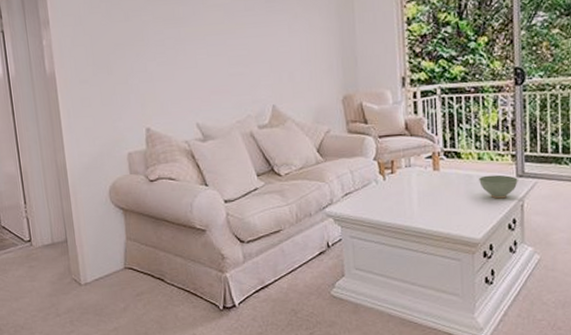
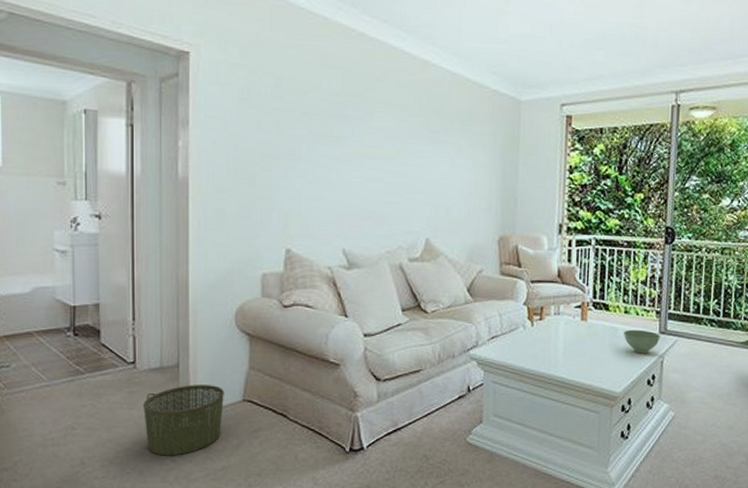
basket: none [42,256,110,321] -> present [143,385,224,456]

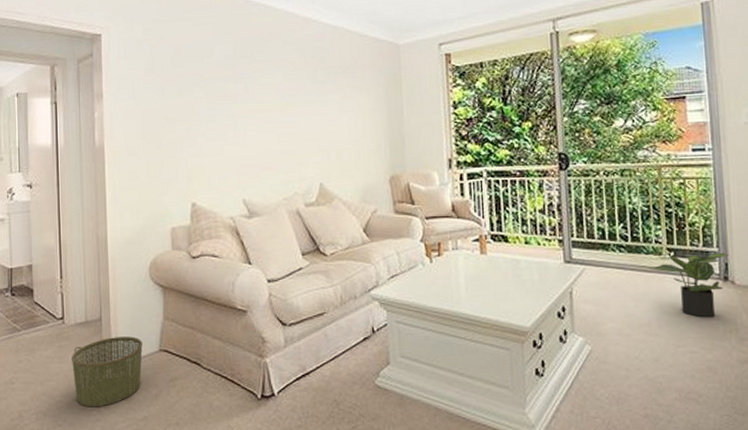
bowl: present [624,329,660,354] -> none [527,260,566,285]

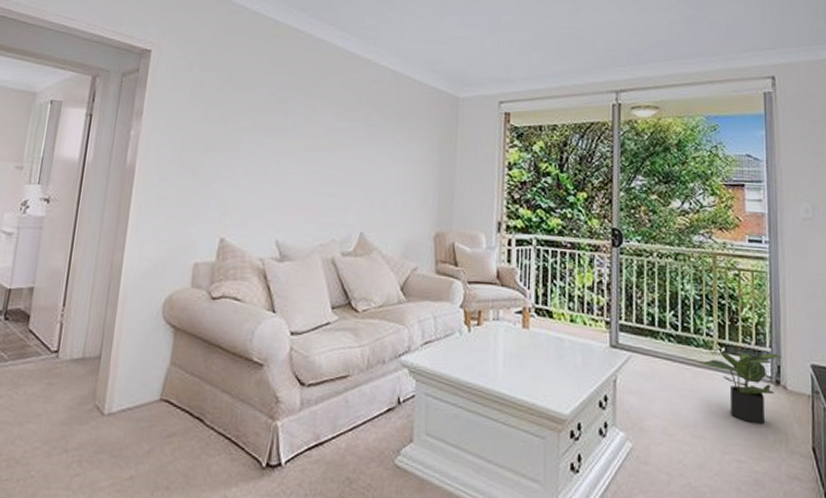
basket: present [72,336,143,408] -> none [56,379,142,460]

